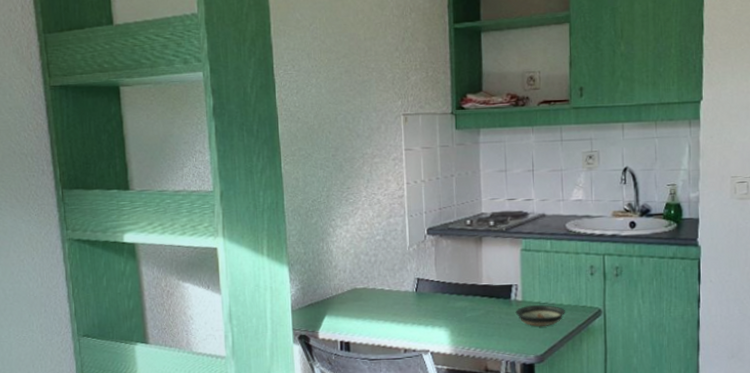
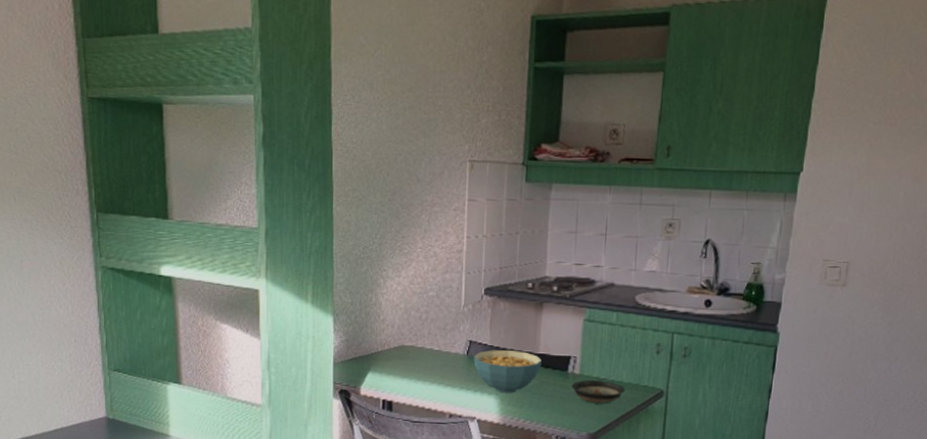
cereal bowl: none [422,283,487,324] -> present [473,349,543,393]

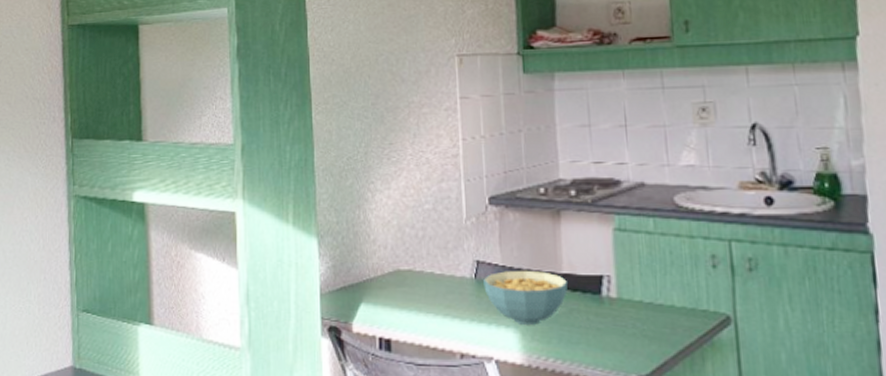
saucer: present [571,379,625,404] -> none [608,304,679,336]

